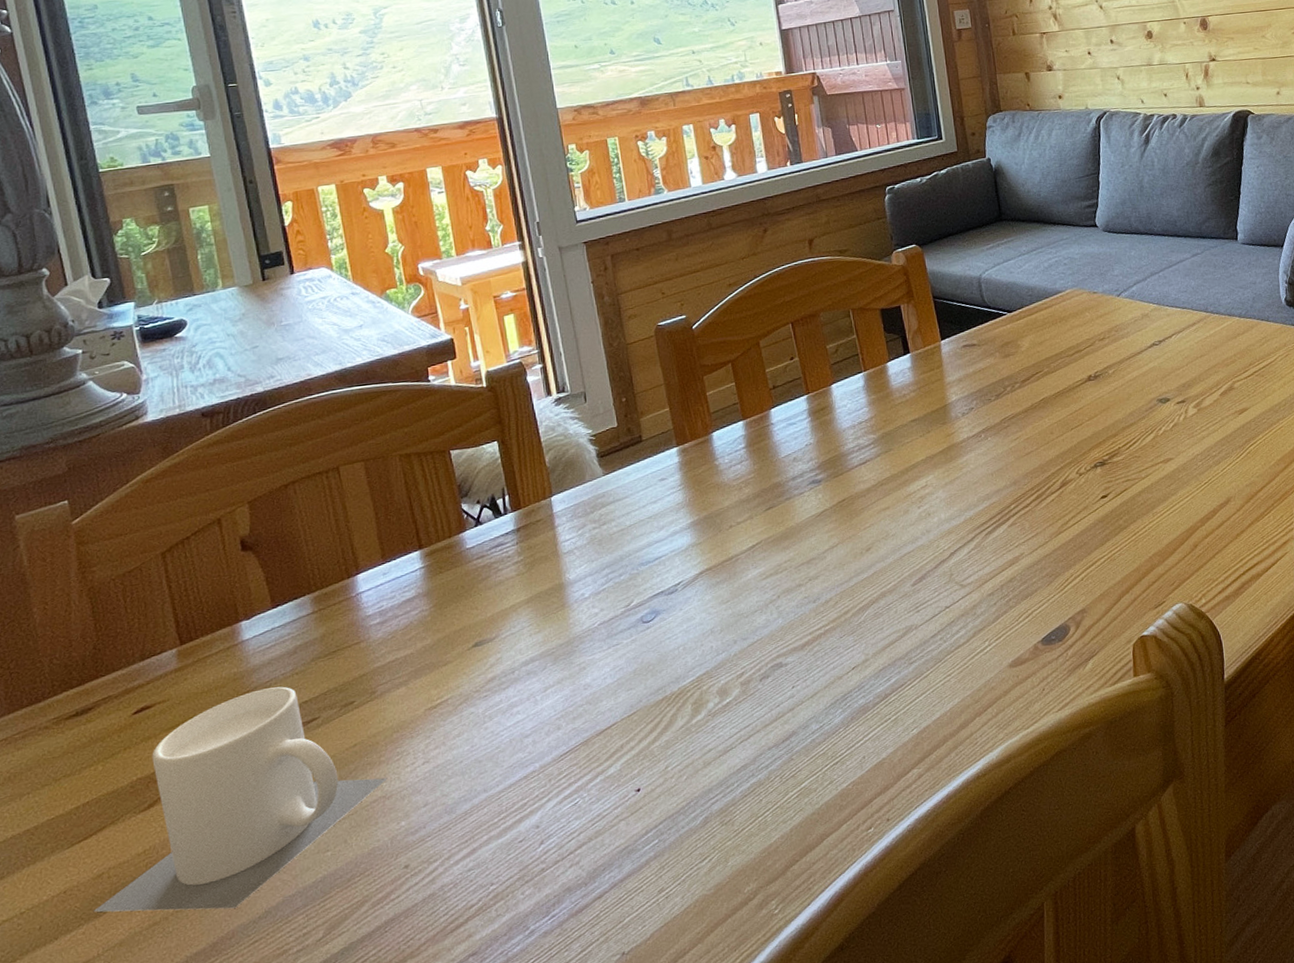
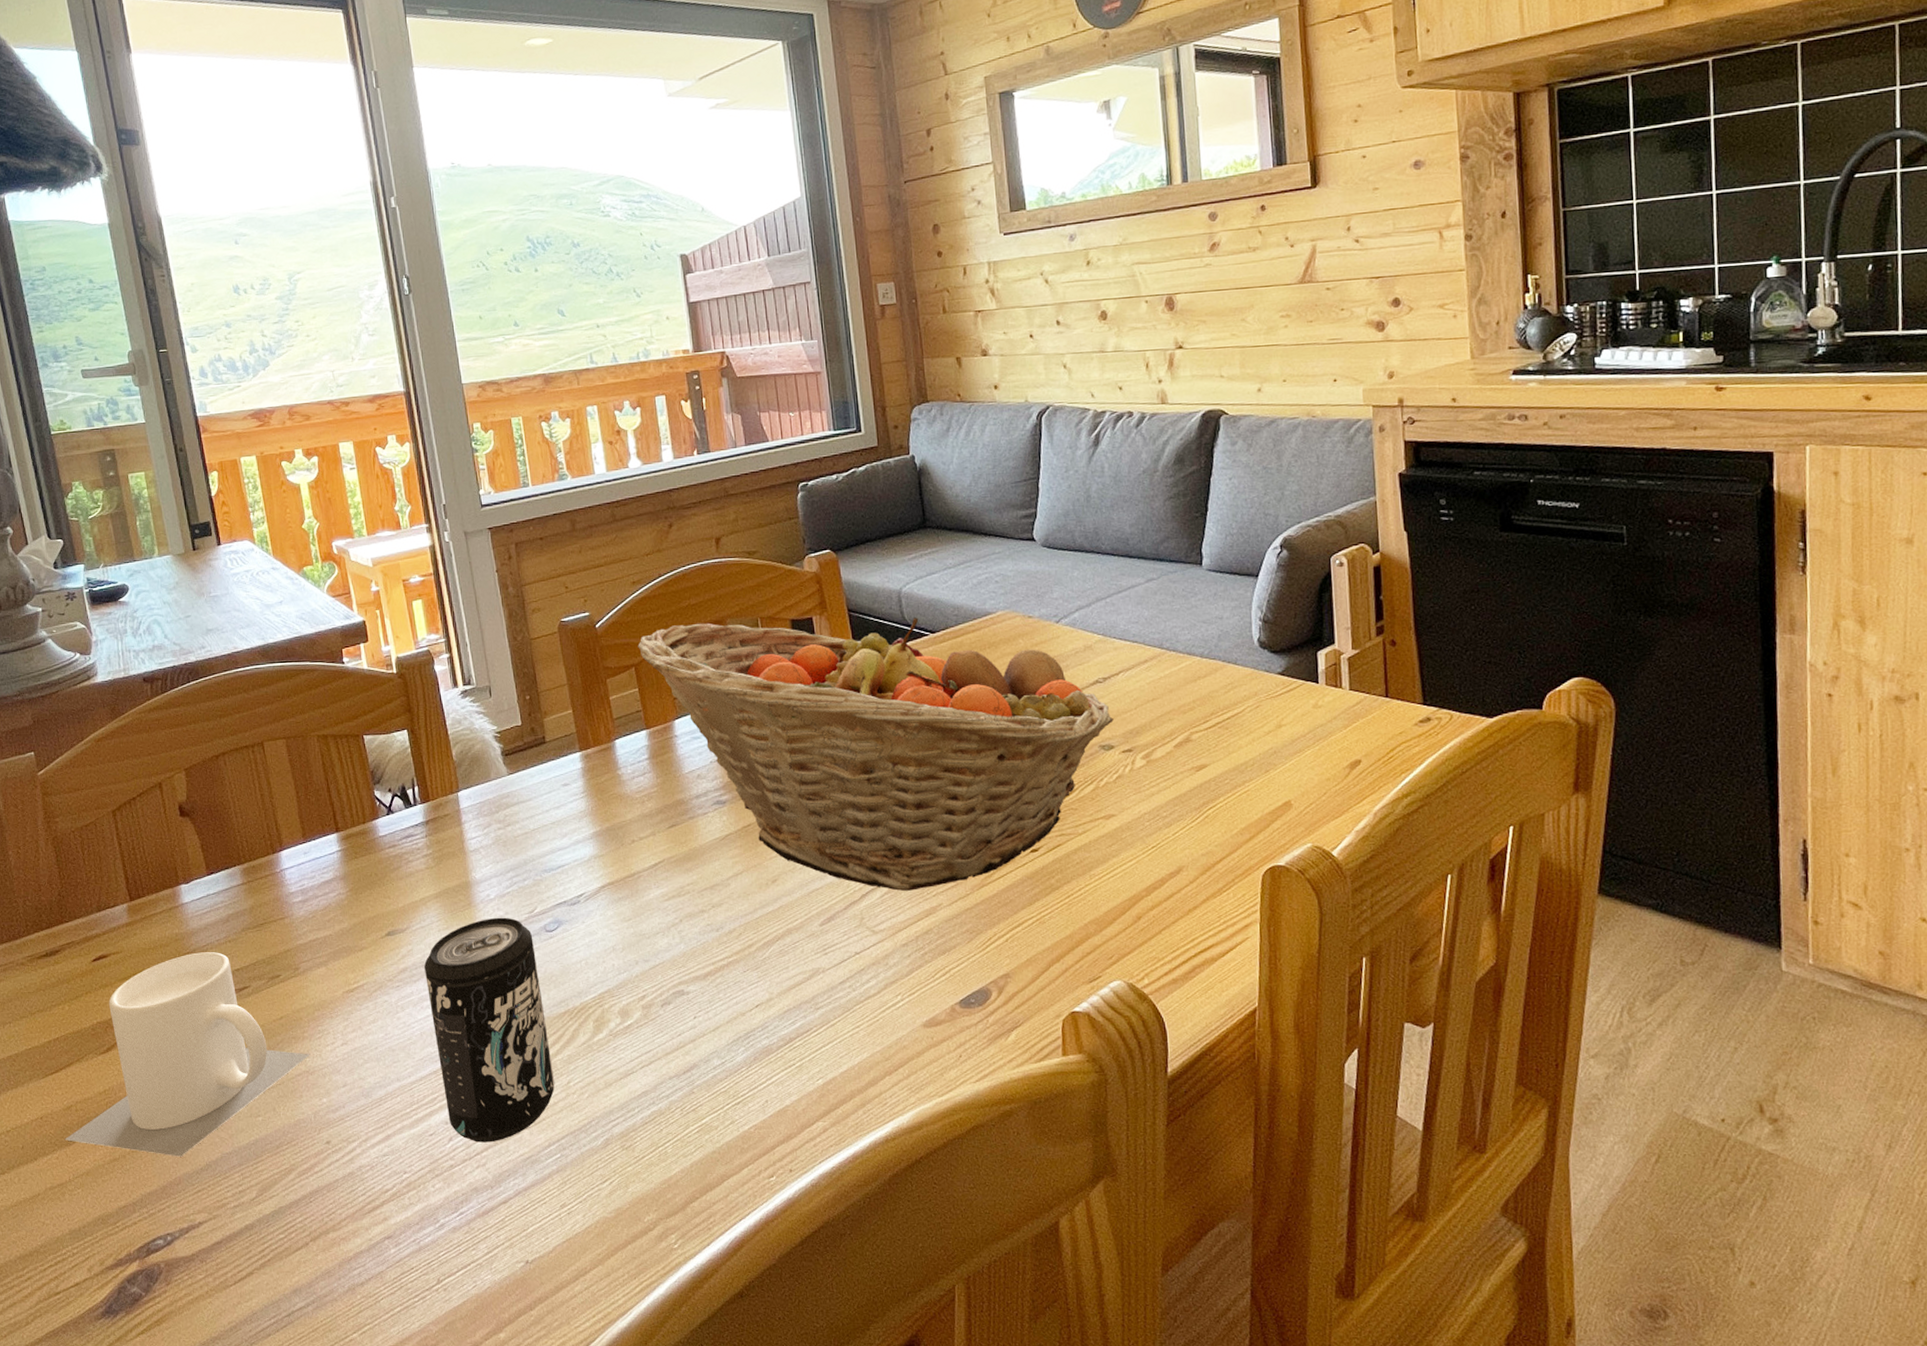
beverage can: none [513,613,653,842] -> present [423,917,555,1143]
fruit basket: none [734,300,1169,546] -> present [638,617,1114,891]

